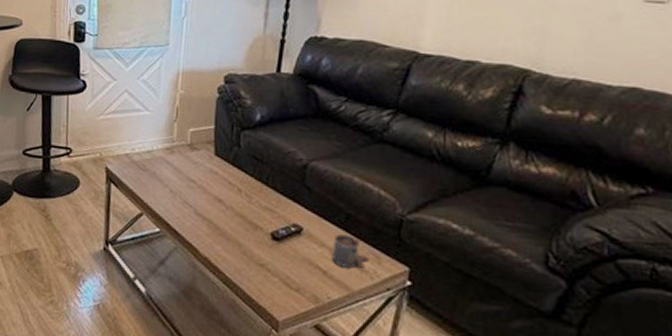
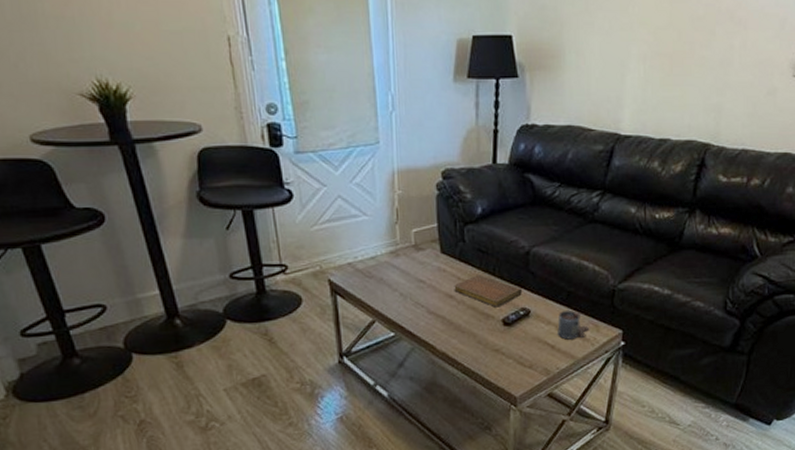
notebook: none [224,182,295,219] -> present [454,275,522,308]

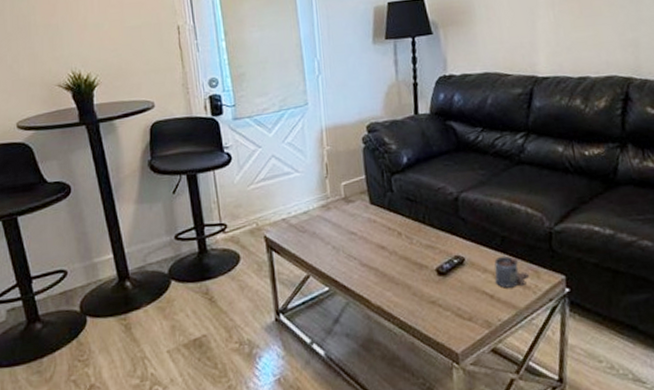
notebook: present [454,275,522,308] -> none [385,223,454,257]

